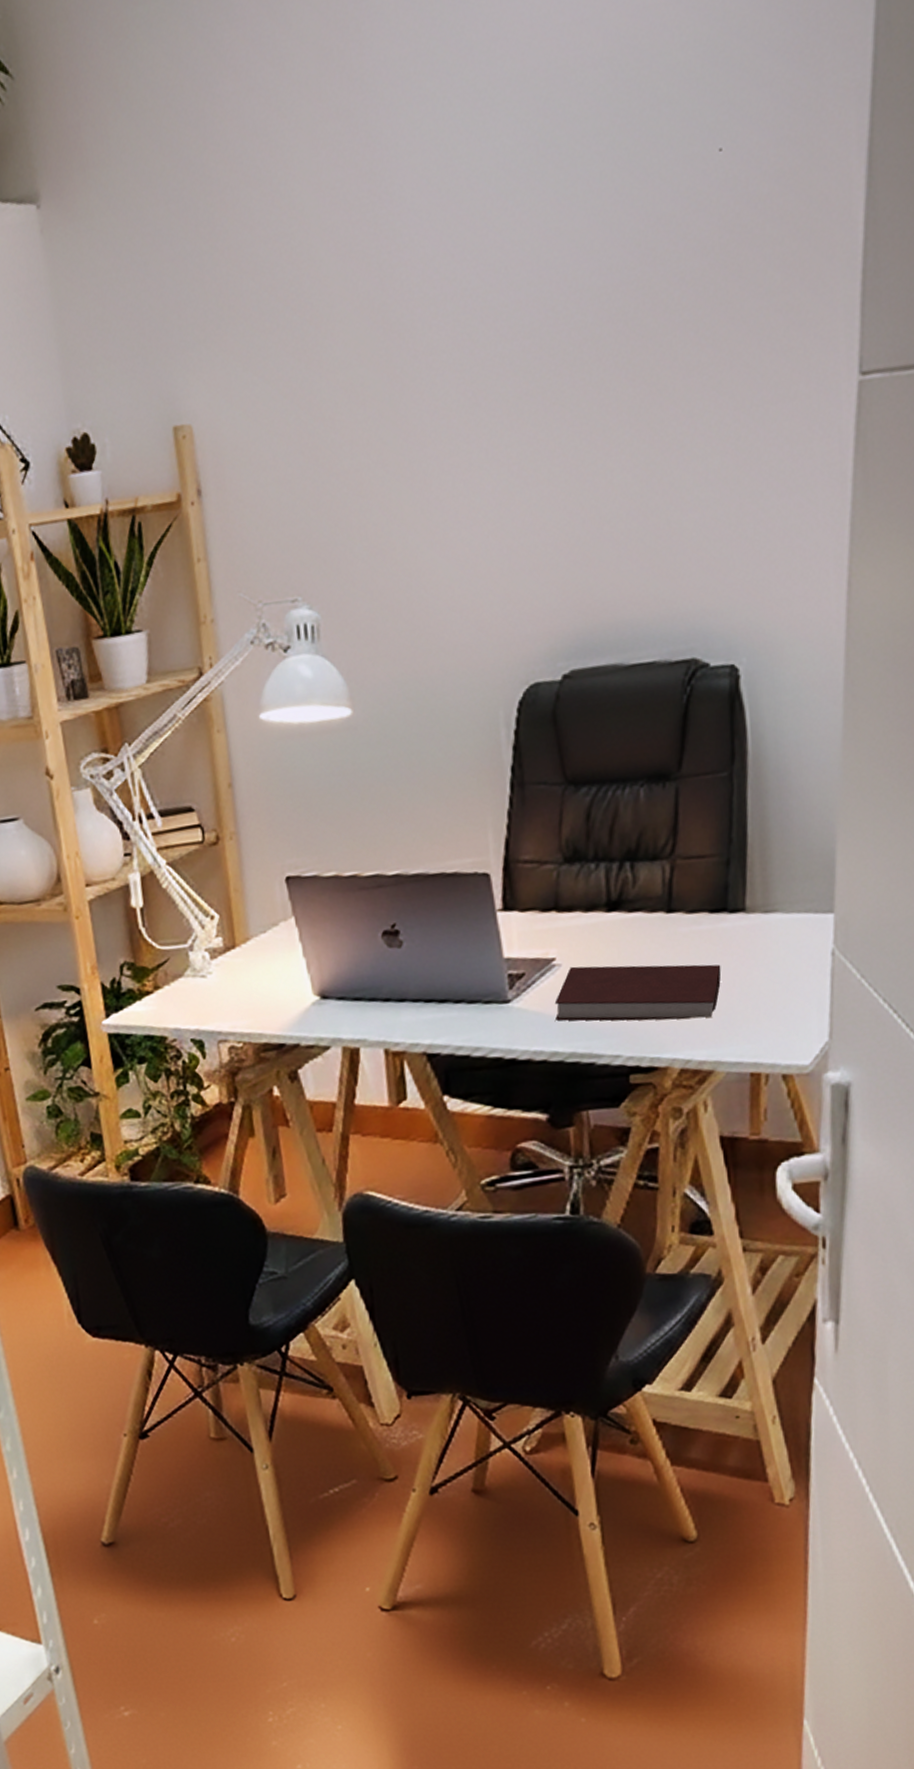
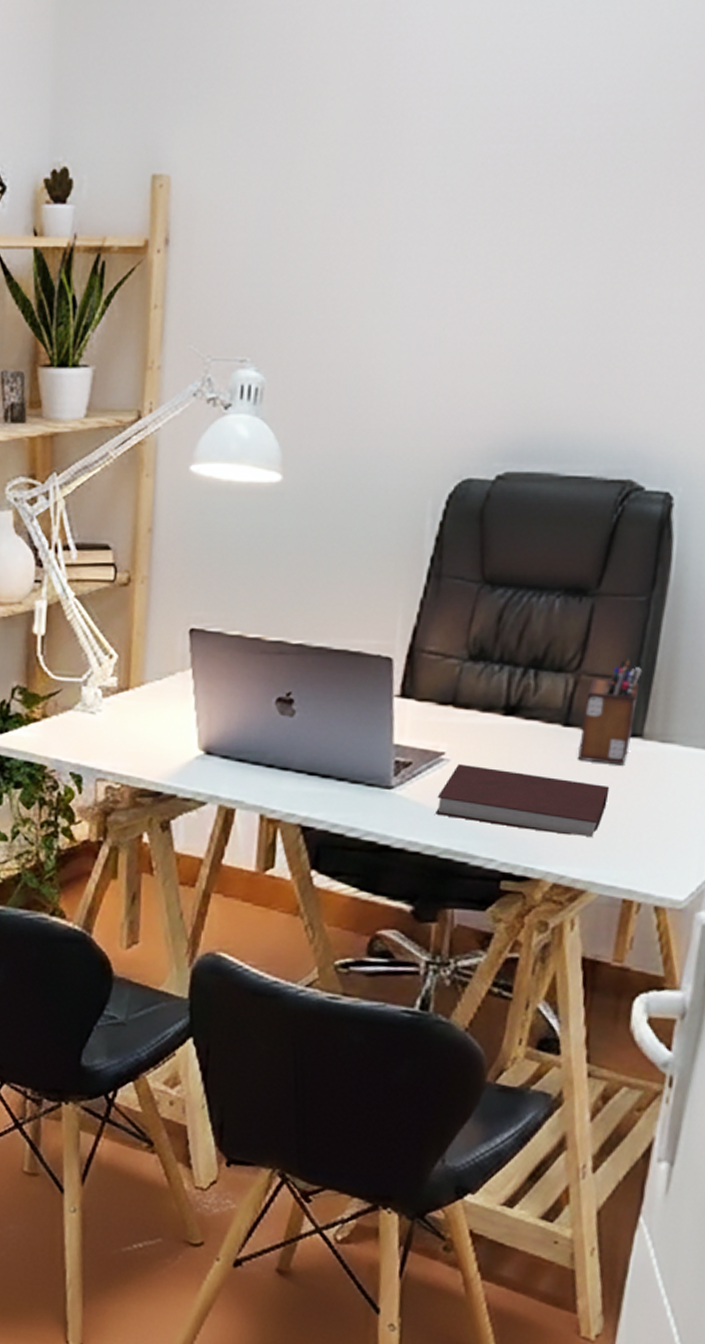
desk organizer: none [684,835,735,944] -> present [578,658,643,766]

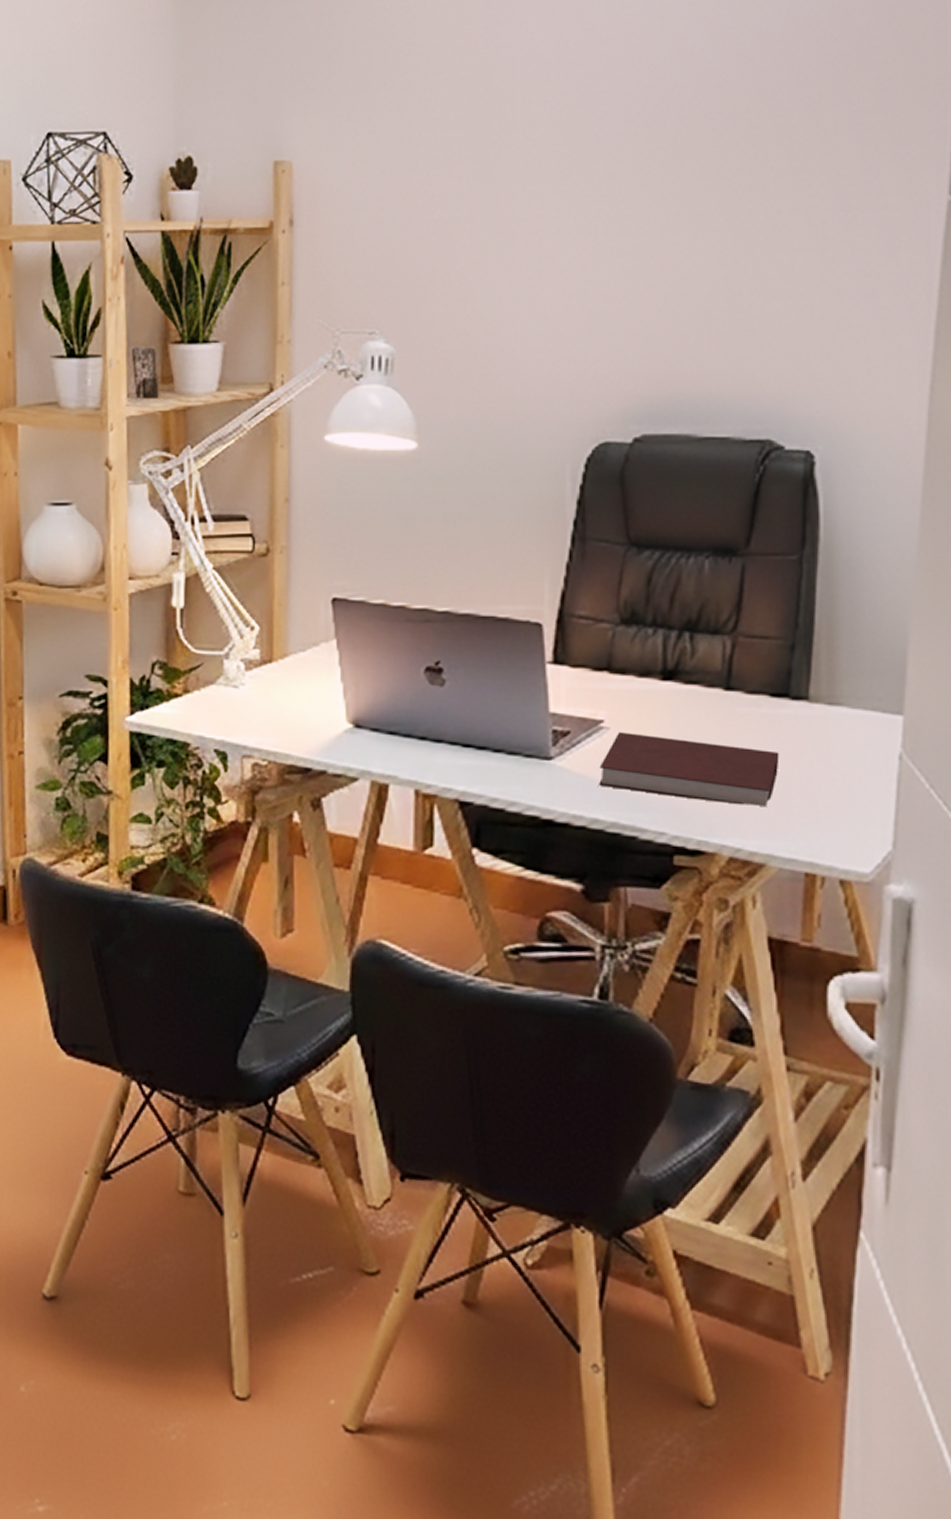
desk organizer: present [578,658,643,766] -> none [743,618,801,730]

